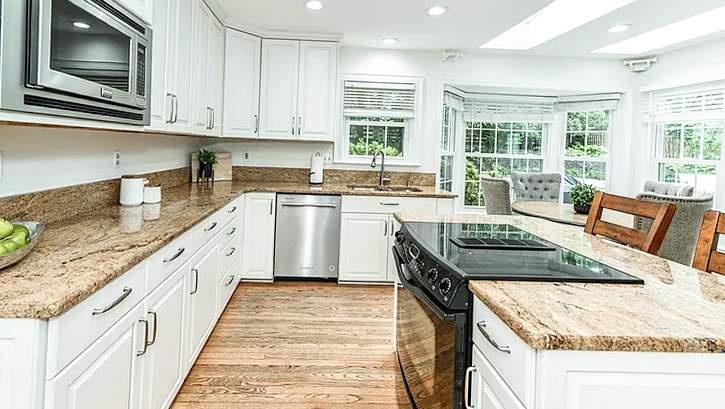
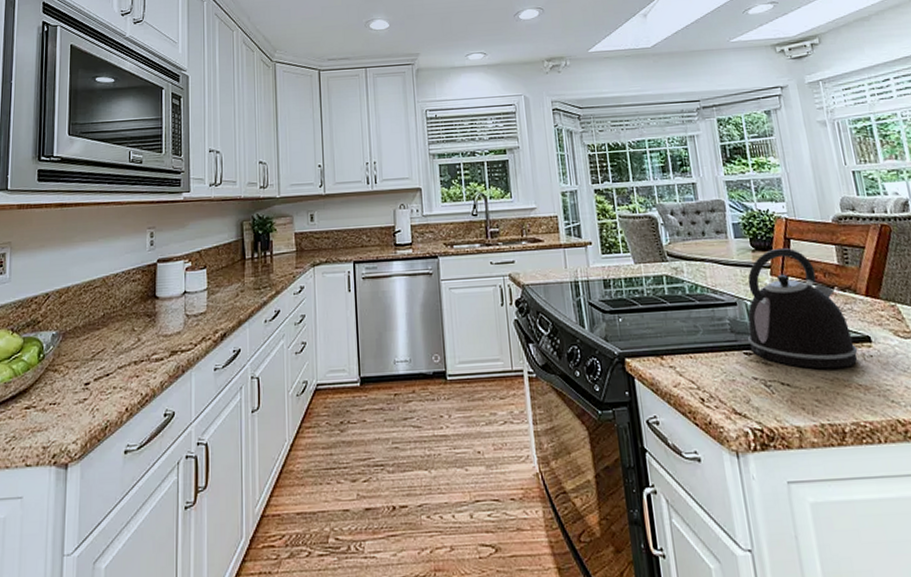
kettle: none [558,213,634,300] -> present [747,247,858,369]

